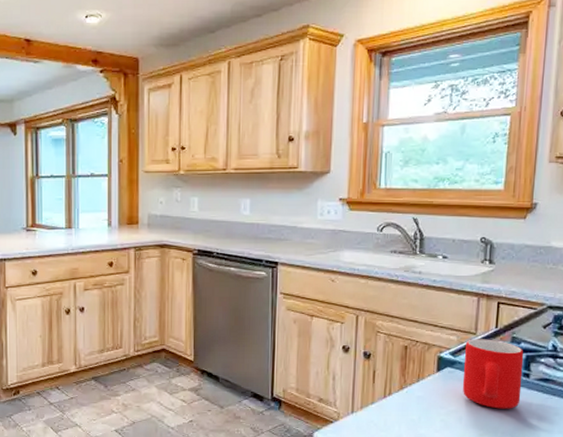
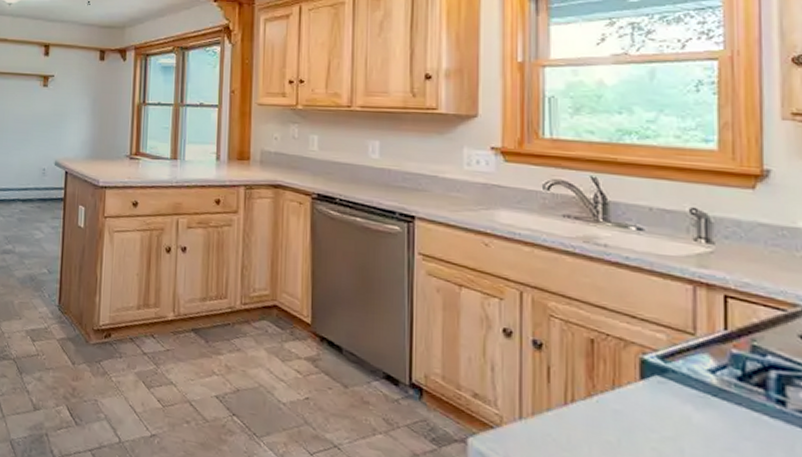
mug: present [462,339,524,409] -> none [679,341,776,449]

